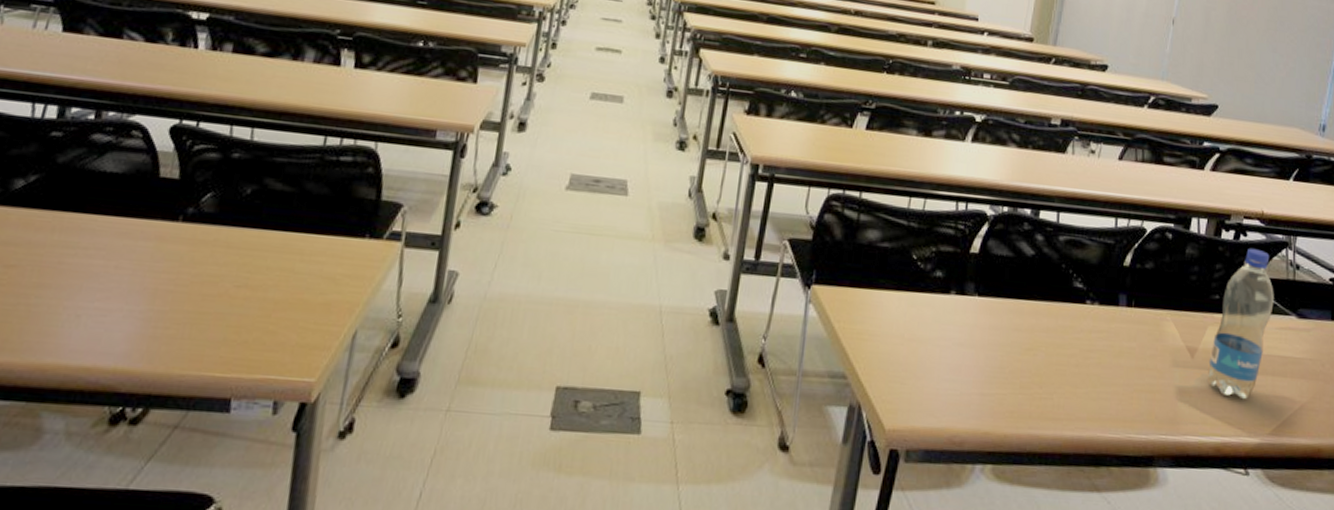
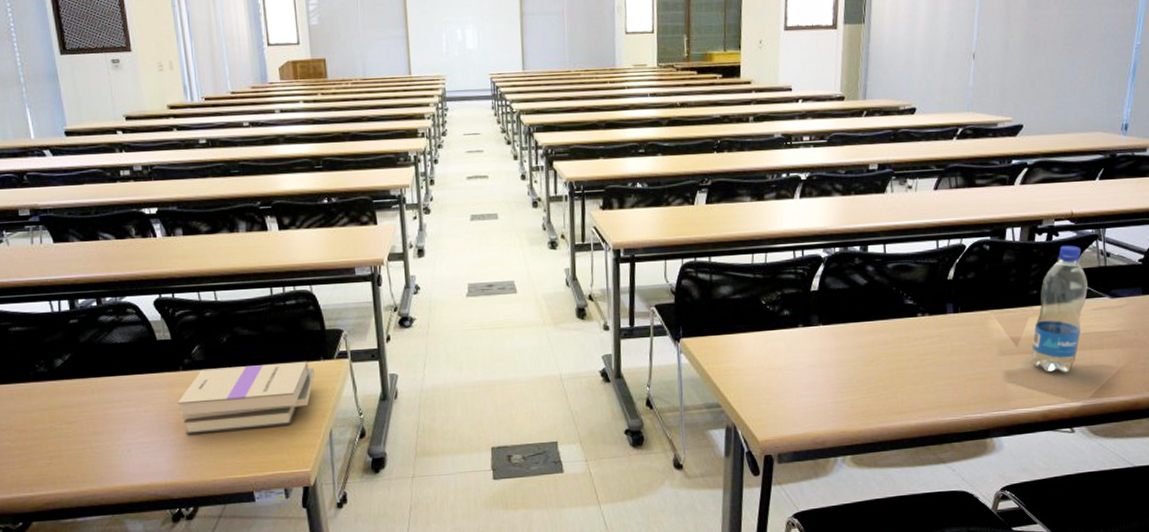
books: none [160,224,354,316] -> present [177,361,315,435]

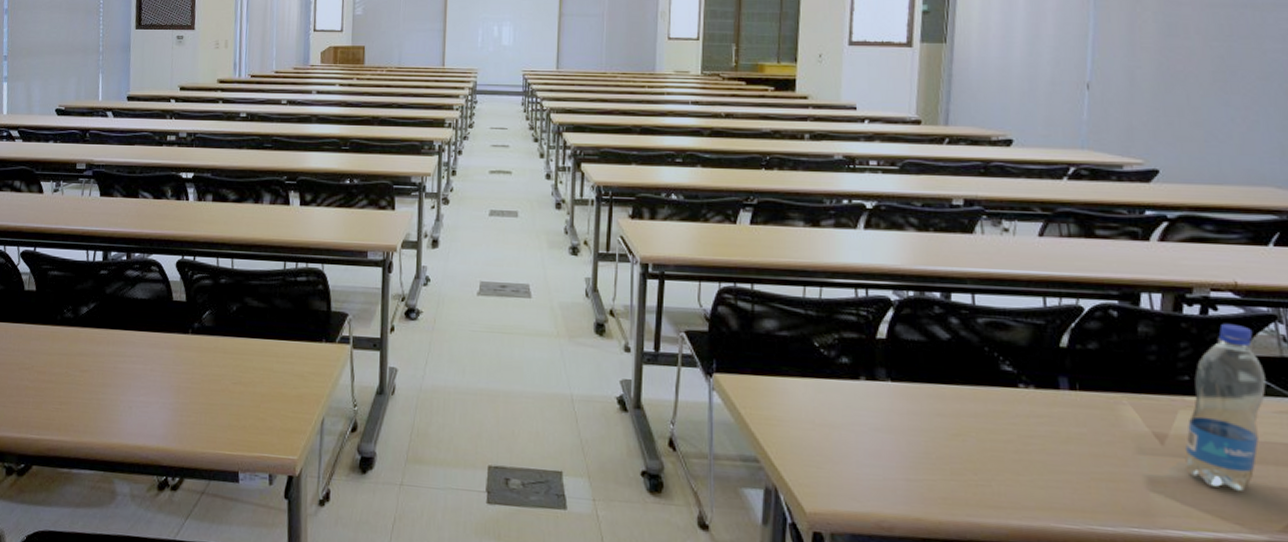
books: present [177,361,315,435] -> none [181,335,315,406]

